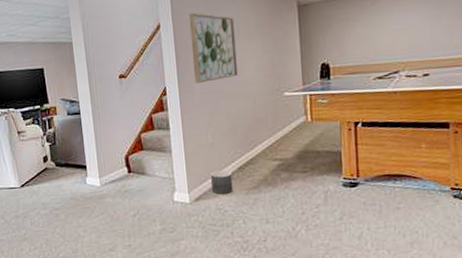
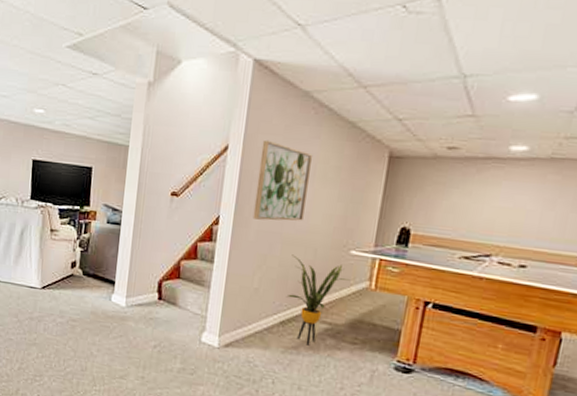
planter: present [211,170,233,195] -> none [245,319,272,348]
house plant: none [235,107,290,183] -> present [286,254,351,346]

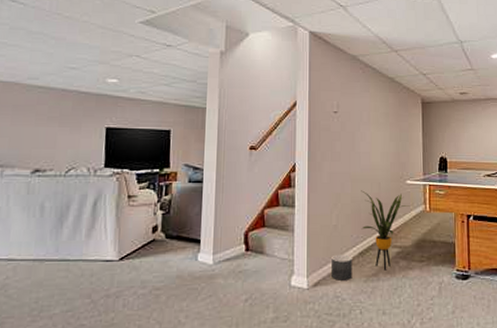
planter: none [245,319,272,348] -> present [332,254,352,281]
wall art: present [252,139,313,221] -> none [324,95,366,163]

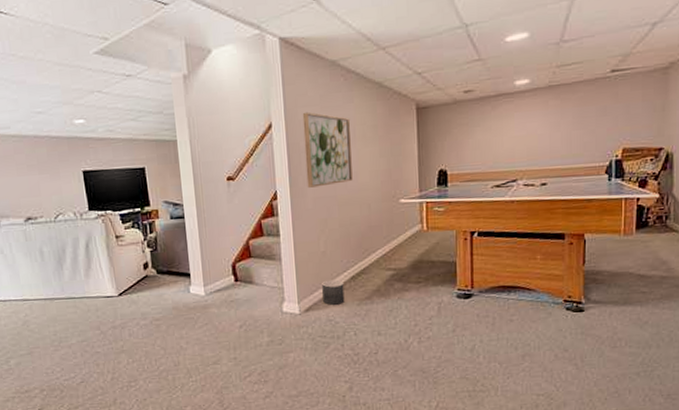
wall art: none [324,95,366,163] -> present [302,112,353,188]
house plant: present [361,190,410,271] -> none [349,213,405,294]

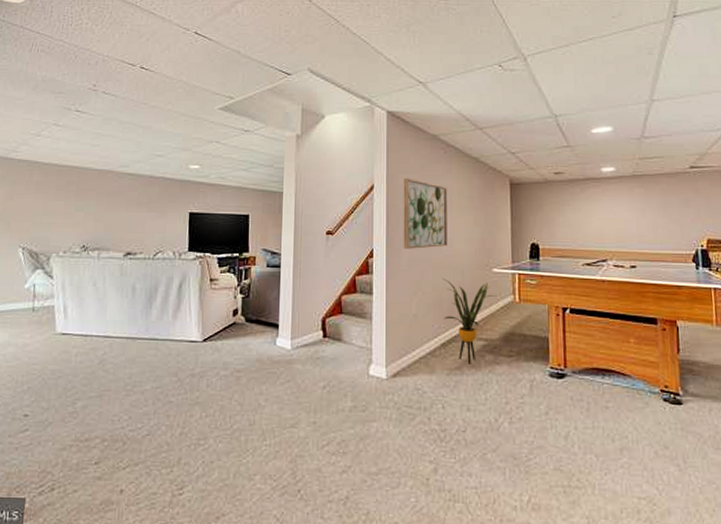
planter: present [322,279,345,305] -> none [412,345,434,372]
house plant: none [349,213,405,294] -> present [443,278,498,364]

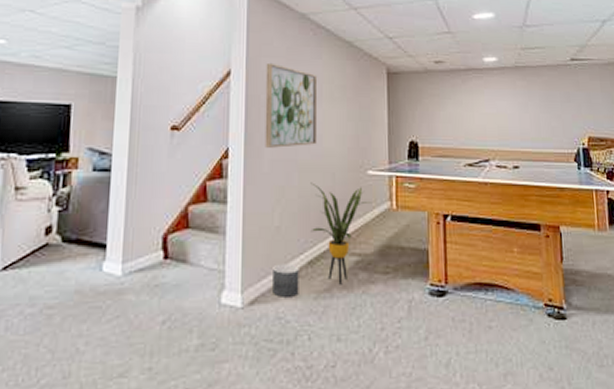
planter: none [412,345,434,372] -> present [273,263,299,297]

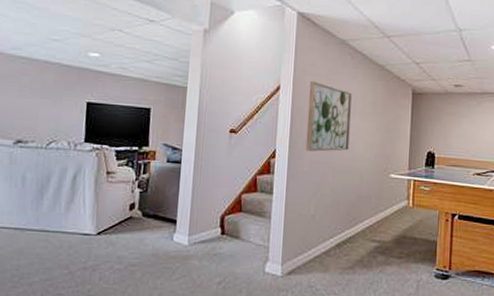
planter: present [273,263,299,297] -> none [306,244,329,271]
house plant: present [310,182,373,285] -> none [340,181,393,264]

